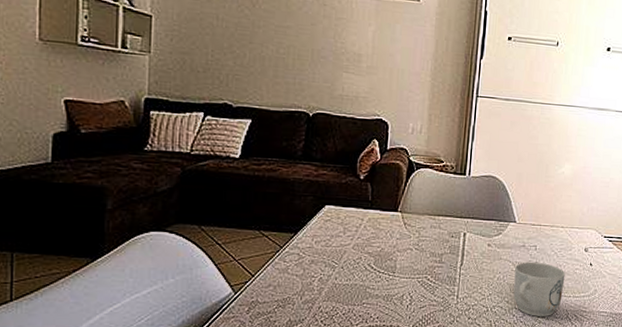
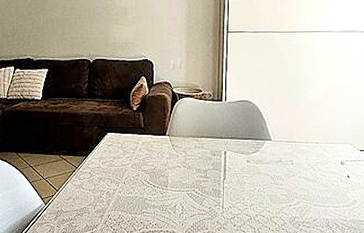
mug: present [513,262,565,316] -> none [274,175,323,225]

